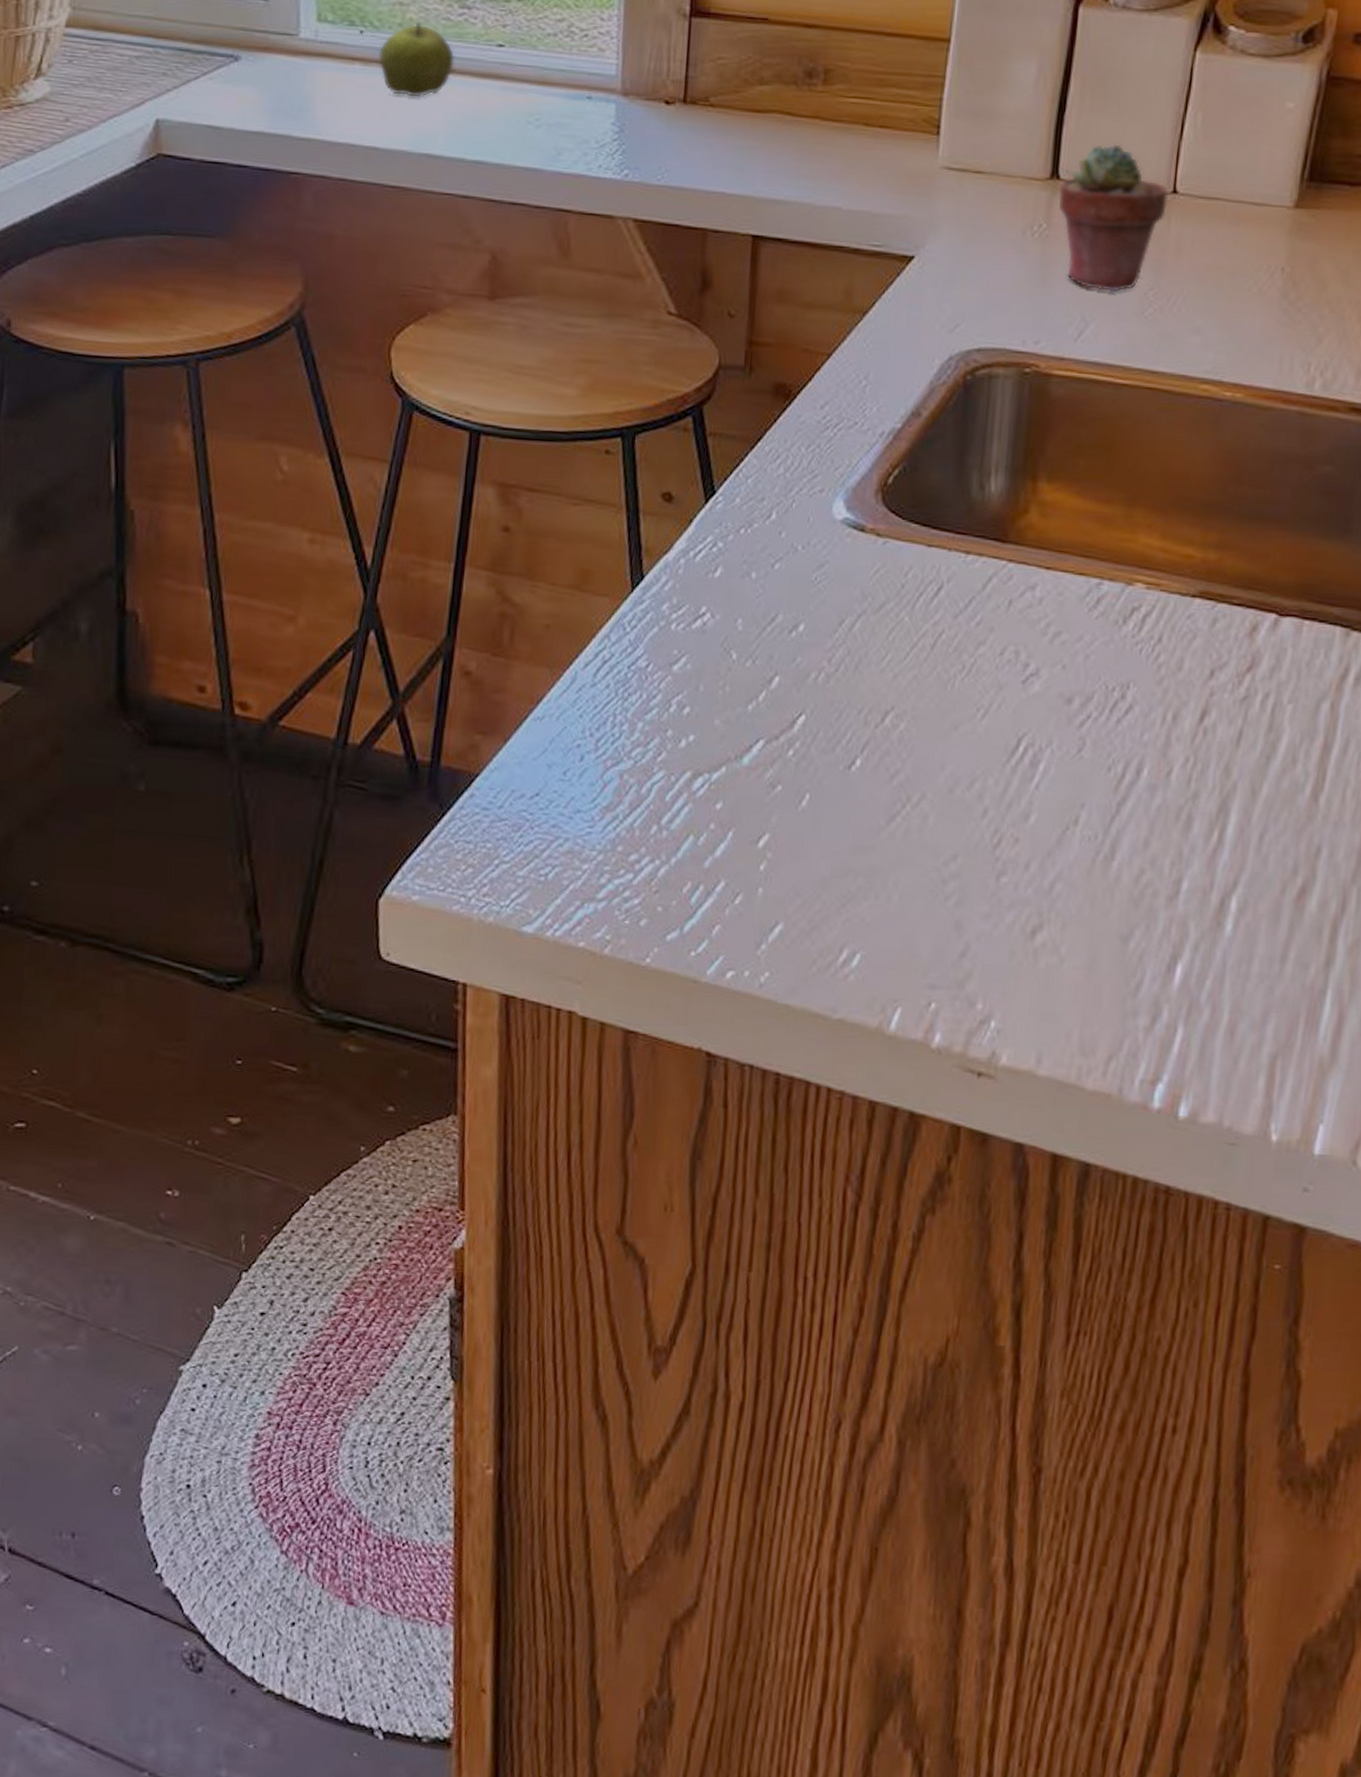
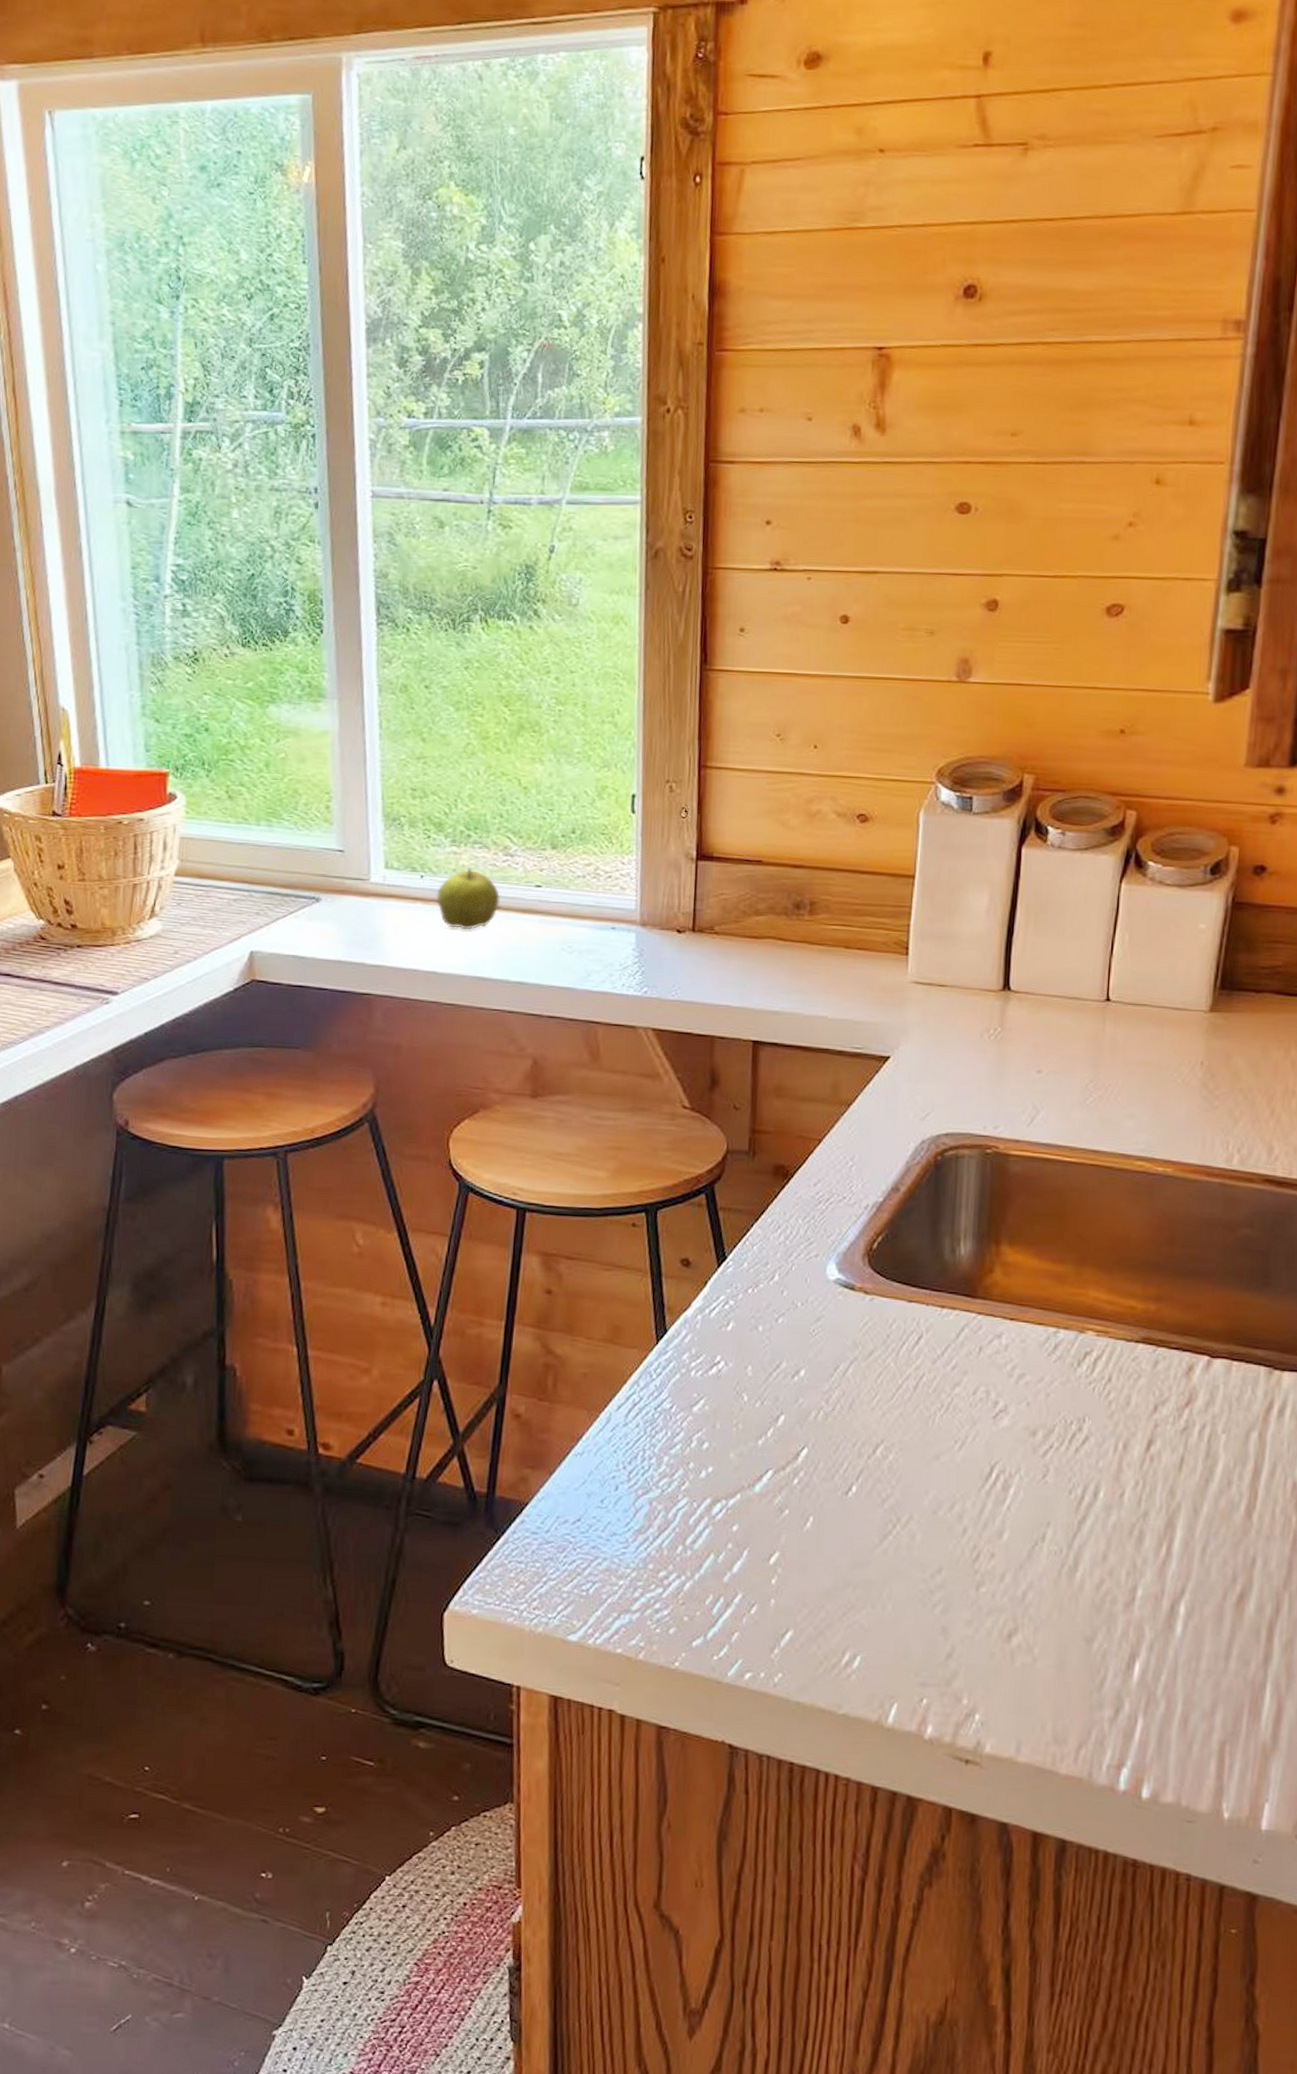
potted succulent: present [1058,144,1168,293] -> none [1009,960,1102,1085]

